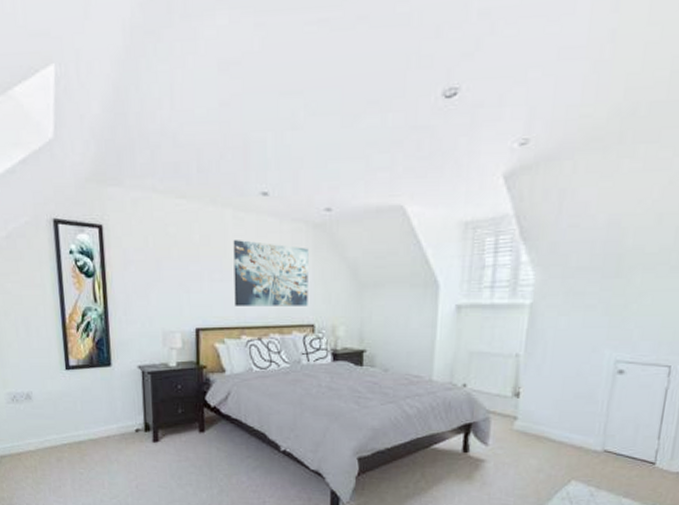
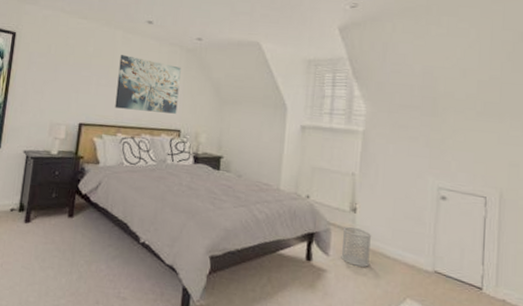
wastebasket: none [501,412,537,453] -> present [341,226,372,267]

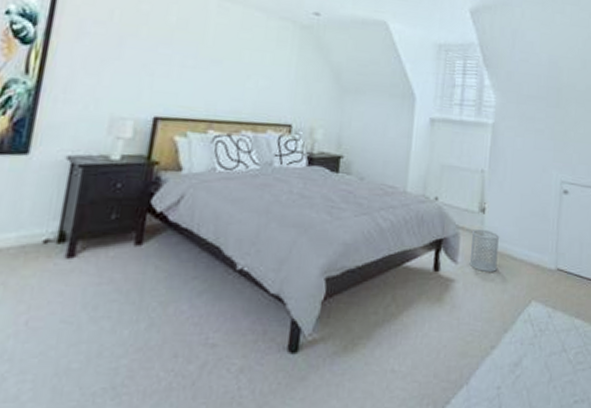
wall art: present [115,55,181,114] -> none [205,28,294,105]

